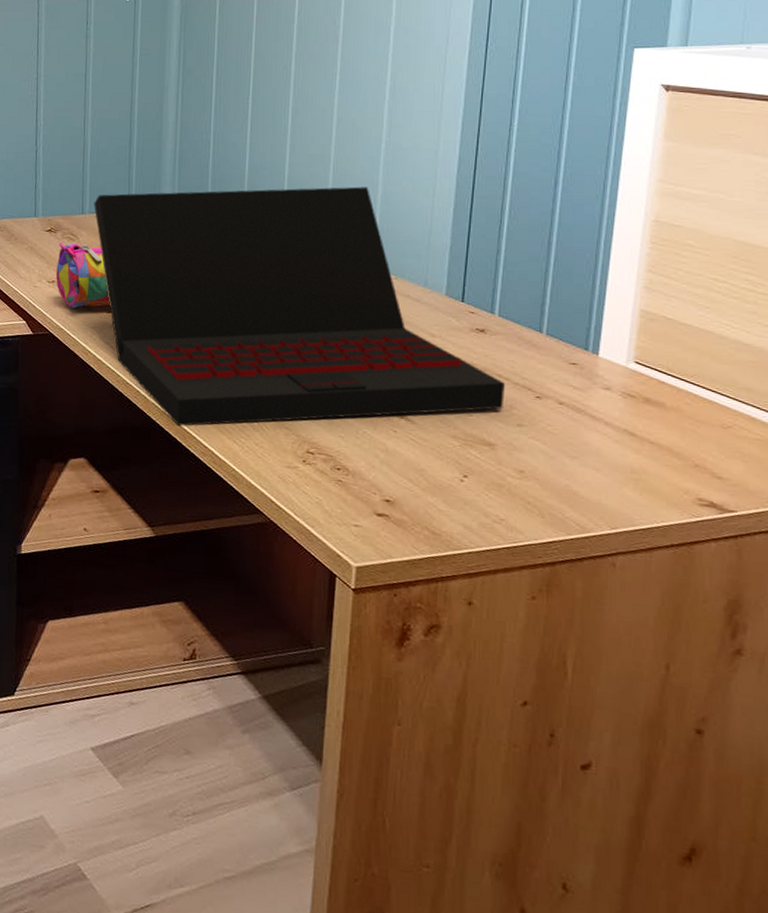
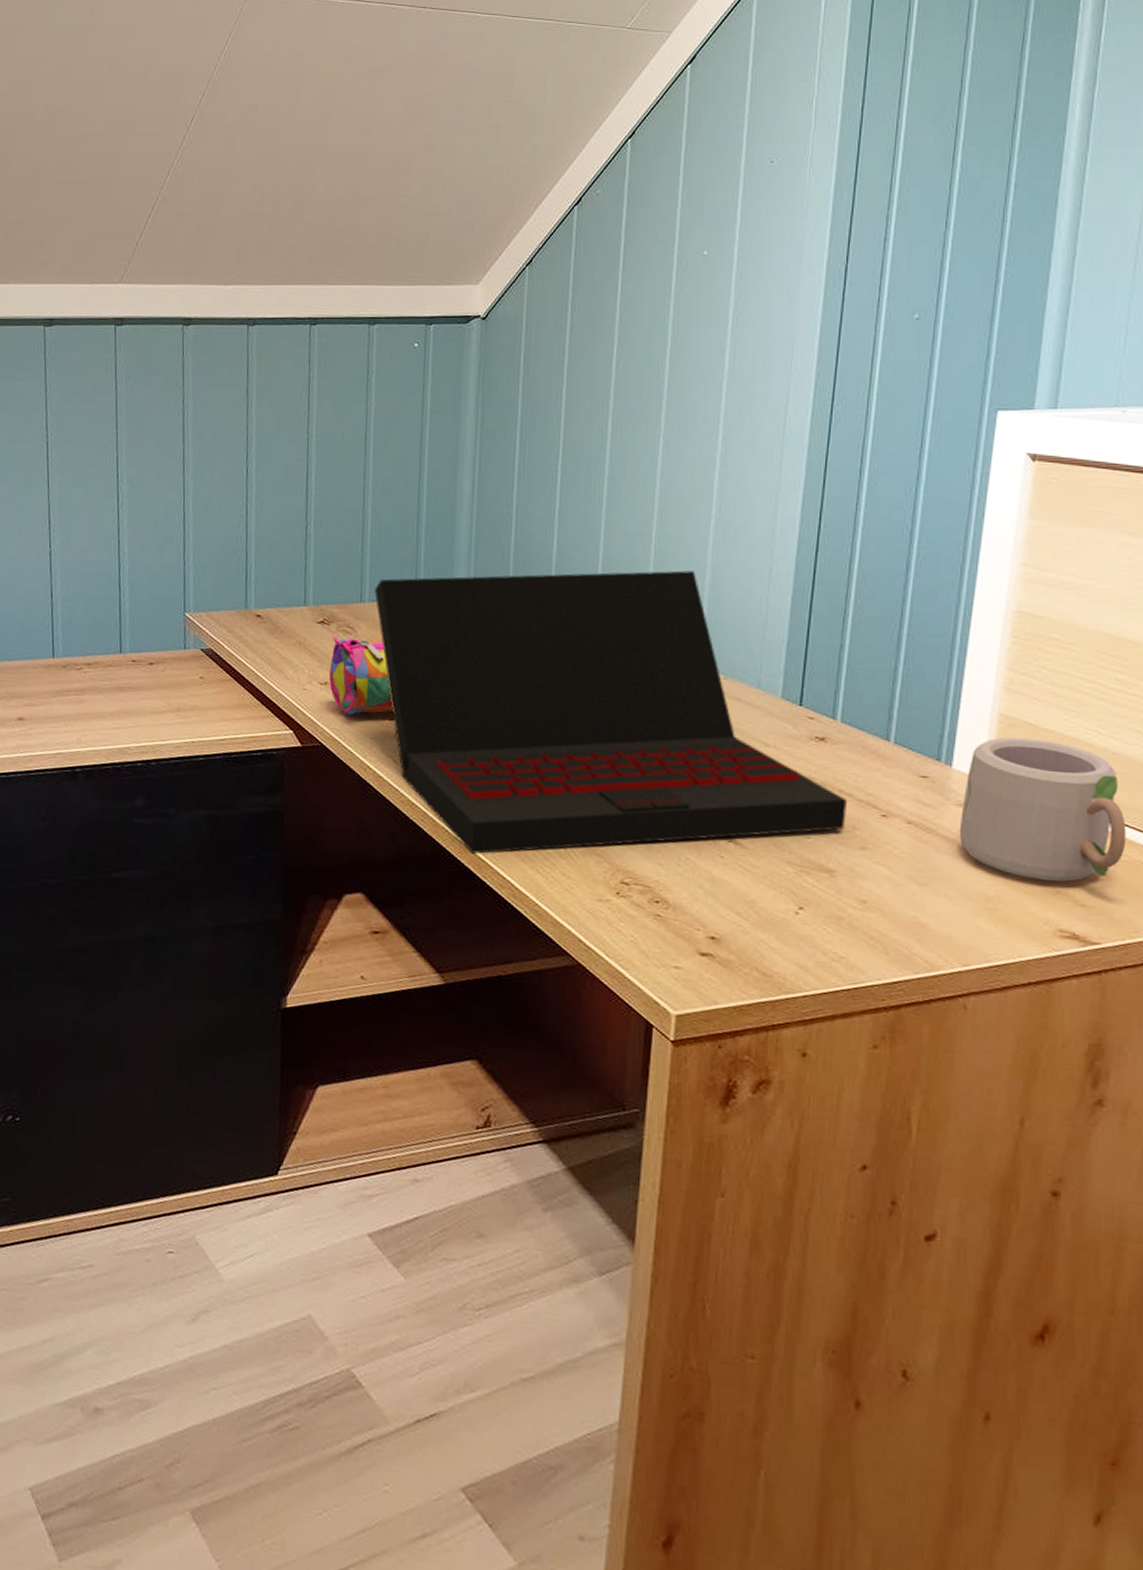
mug: none [606,330,758,457] -> present [959,737,1126,882]

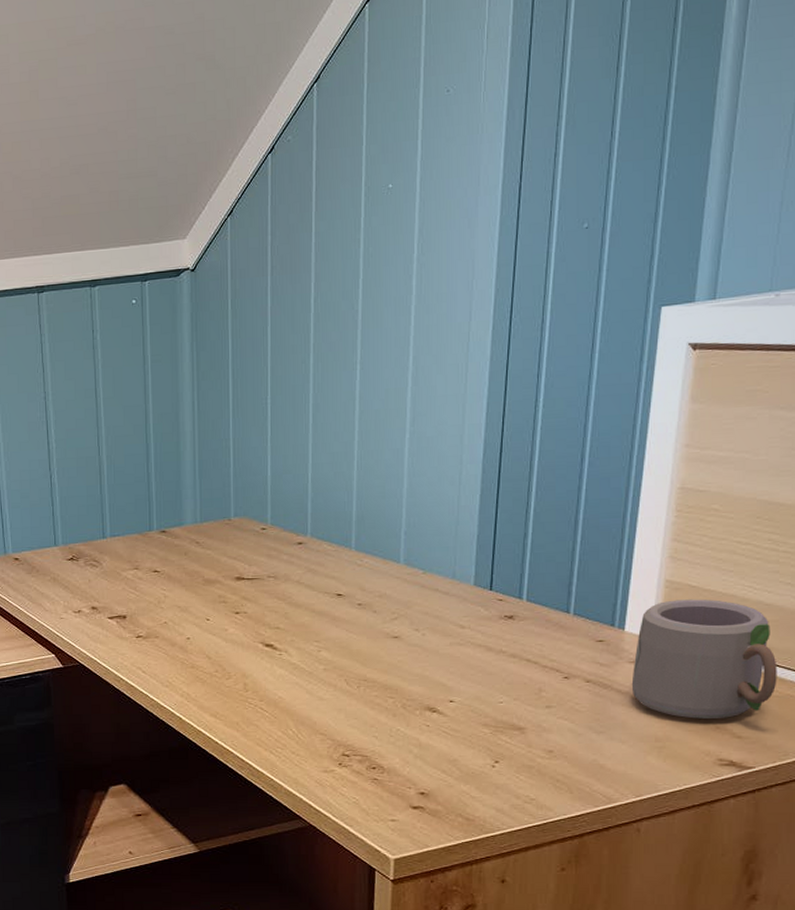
pencil case: present [329,635,393,715] -> none [82,569,139,637]
laptop: present [375,570,848,855] -> none [115,481,535,744]

